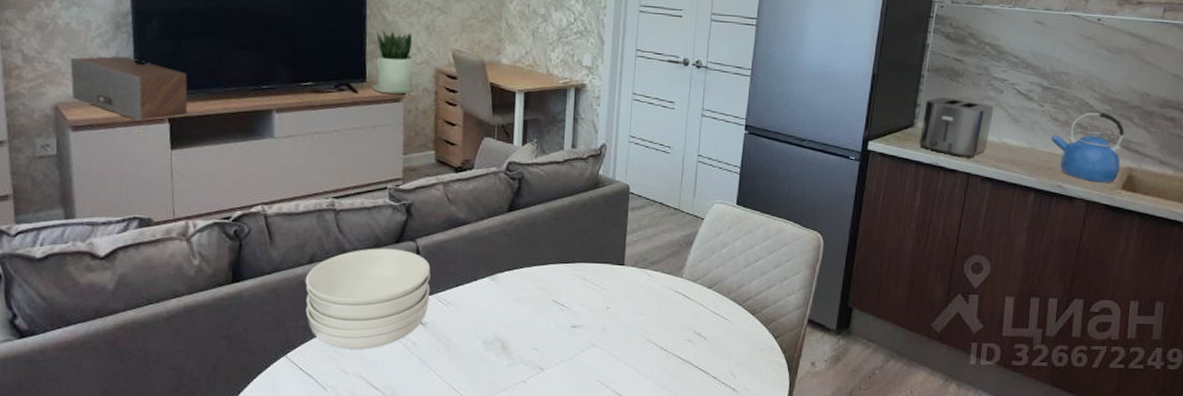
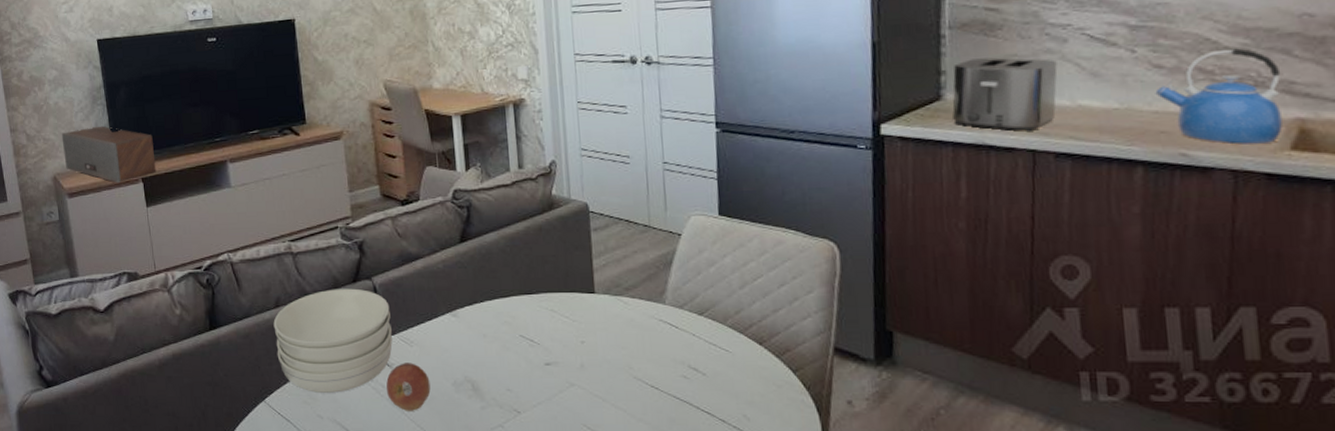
planter: present [371,29,416,95] -> none [310,69,353,134]
fruit: none [417,322,462,368] -> present [386,363,431,411]

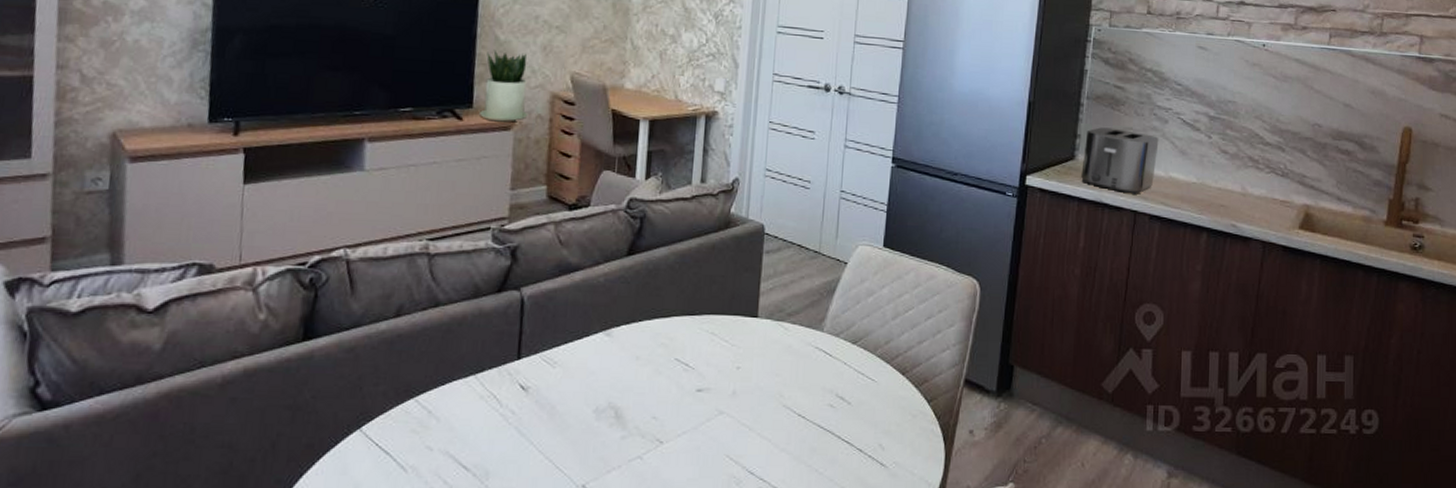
speaker: present [61,125,156,183] -> none [133,76,270,150]
bowl: present [273,288,393,393] -> none [387,298,536,420]
planter: none [310,69,353,134] -> present [478,49,529,122]
fruit: present [386,363,431,411] -> none [516,386,569,441]
kettle: present [1155,48,1283,145] -> none [1220,144,1299,222]

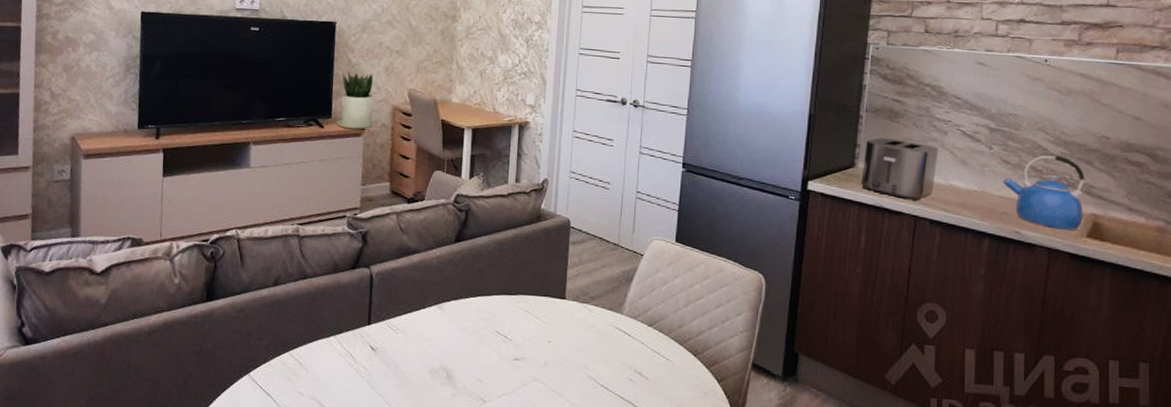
kettle: none [1220,144,1299,222] -> present [1002,155,1085,230]

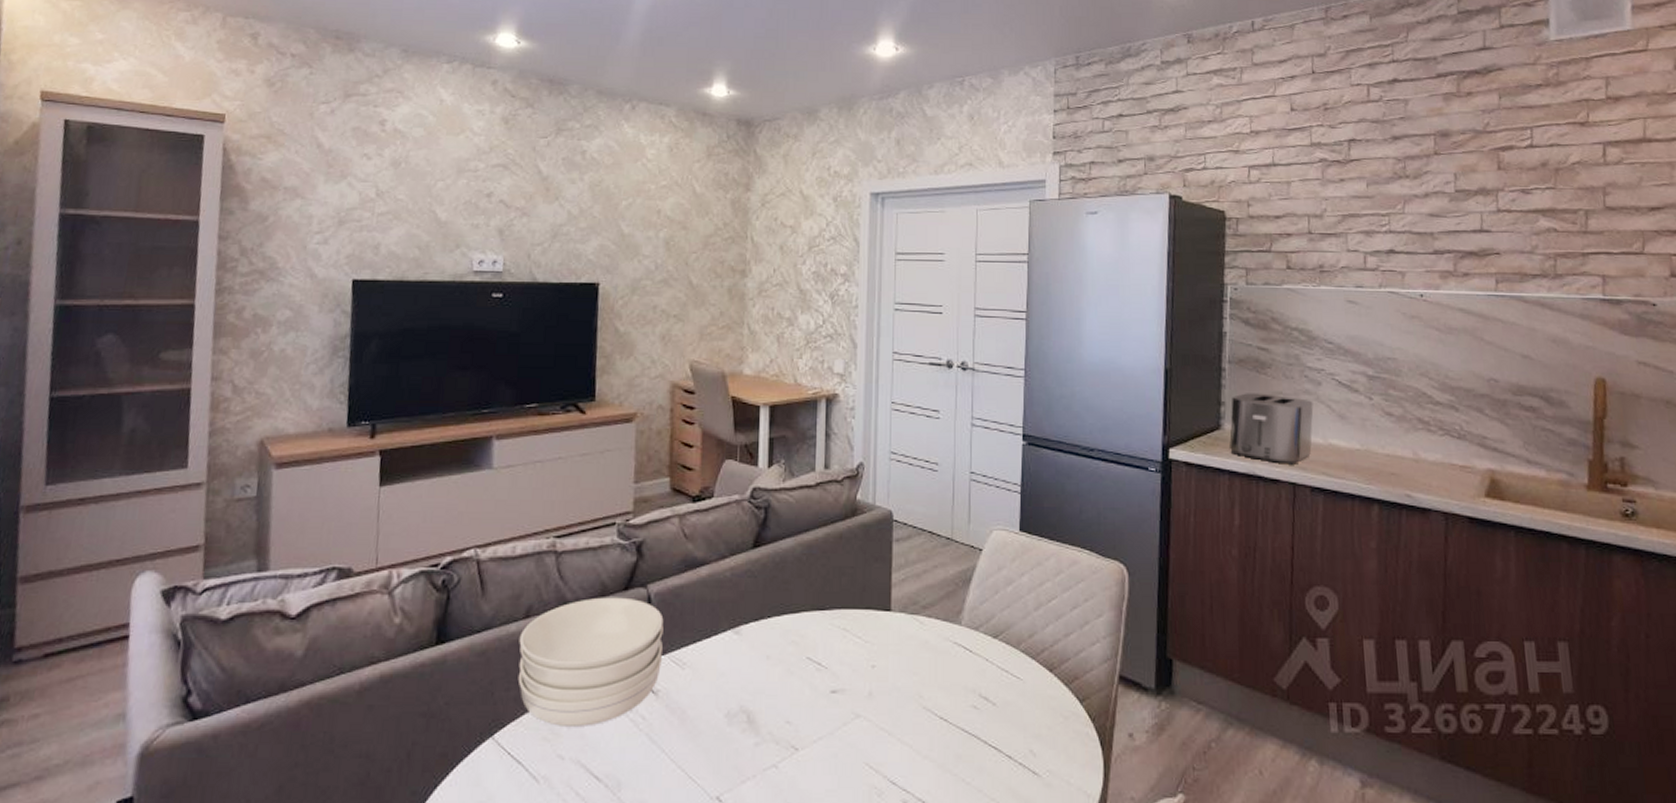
bowl: none [268,273,383,372] -> present [517,597,664,726]
planter: present [336,70,375,130] -> none [601,341,650,414]
kettle: present [1002,155,1085,230] -> none [1387,403,1479,490]

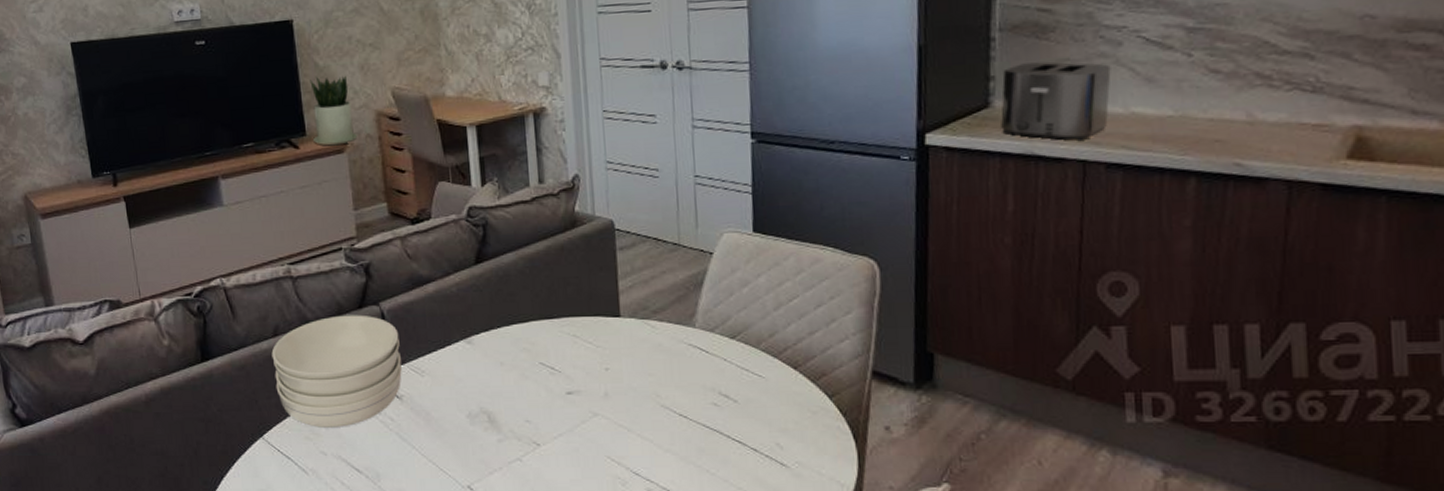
planter: none [601,341,650,414] -> present [310,75,358,146]

